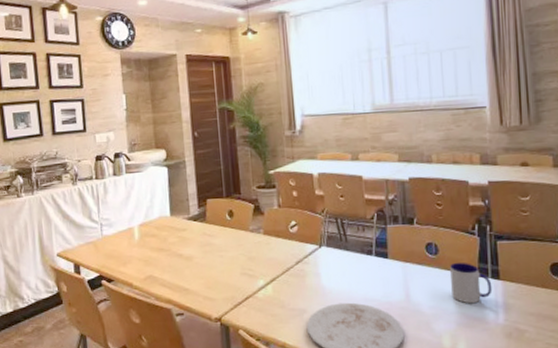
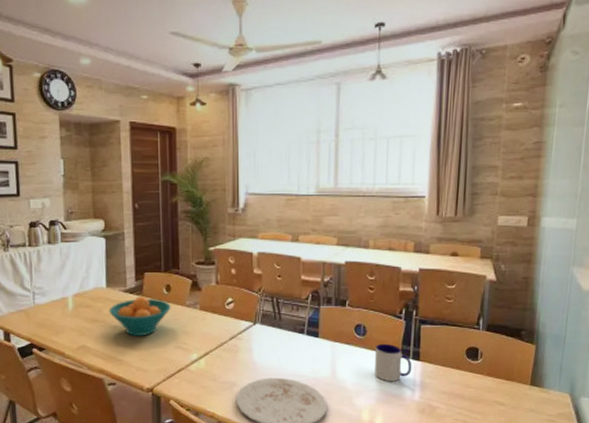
fruit bowl: none [173,223,235,264] -> present [108,297,171,336]

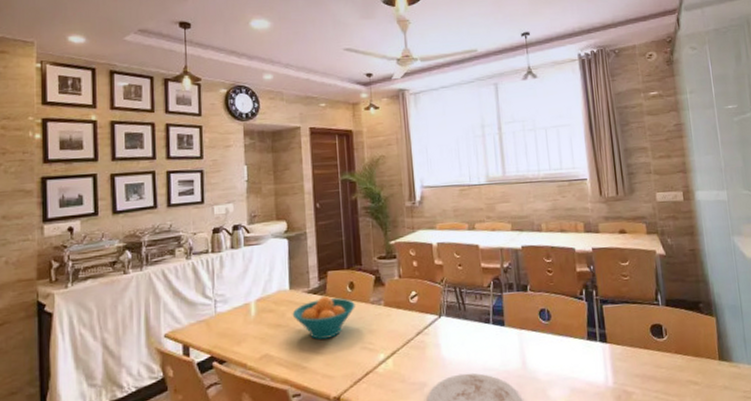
mug: present [375,343,412,382] -> none [562,327,601,369]

